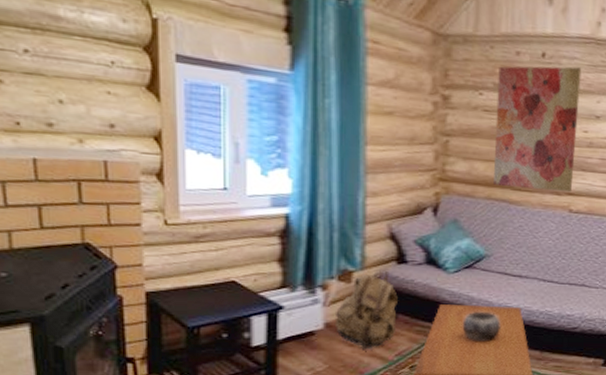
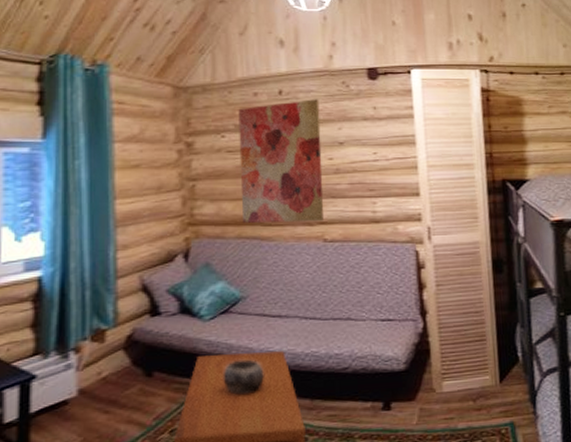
backpack: present [334,270,398,350] -> none [88,325,153,416]

